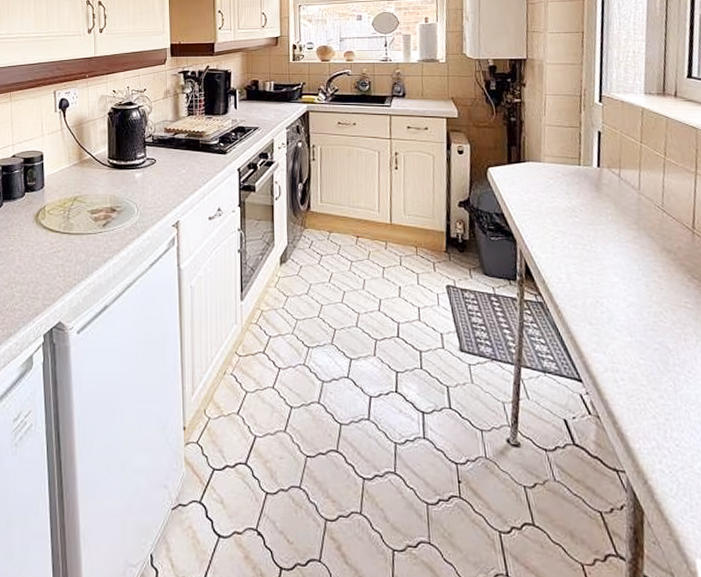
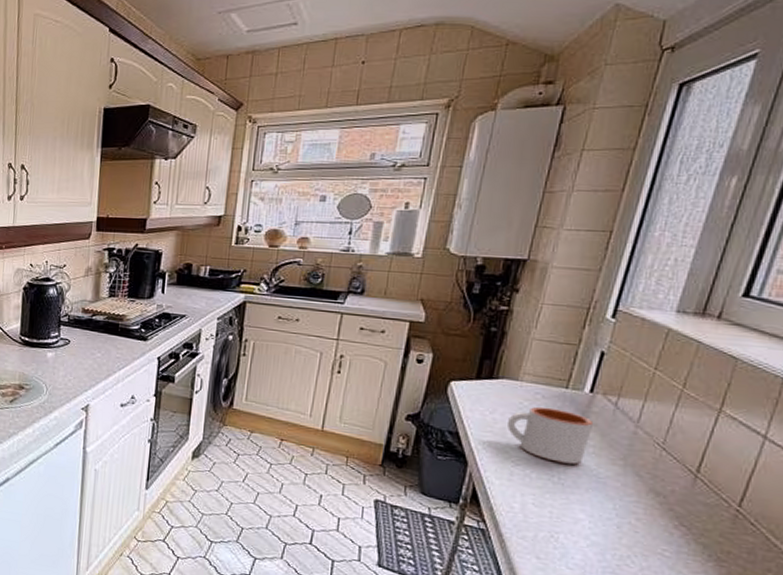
mug: none [540,183,607,232] -> present [508,406,593,464]

